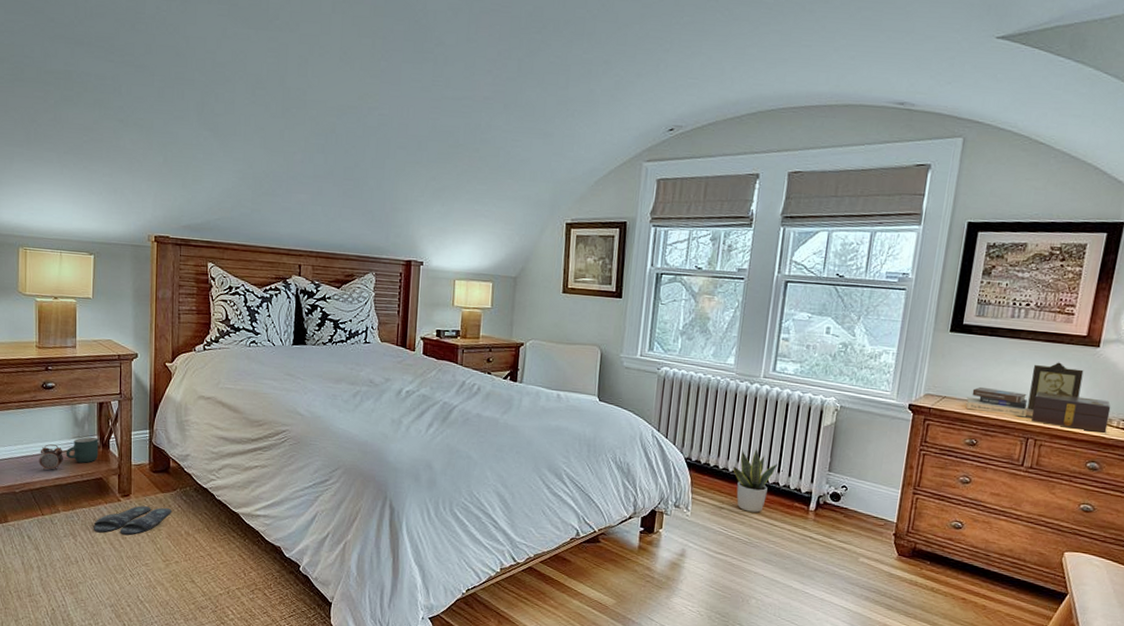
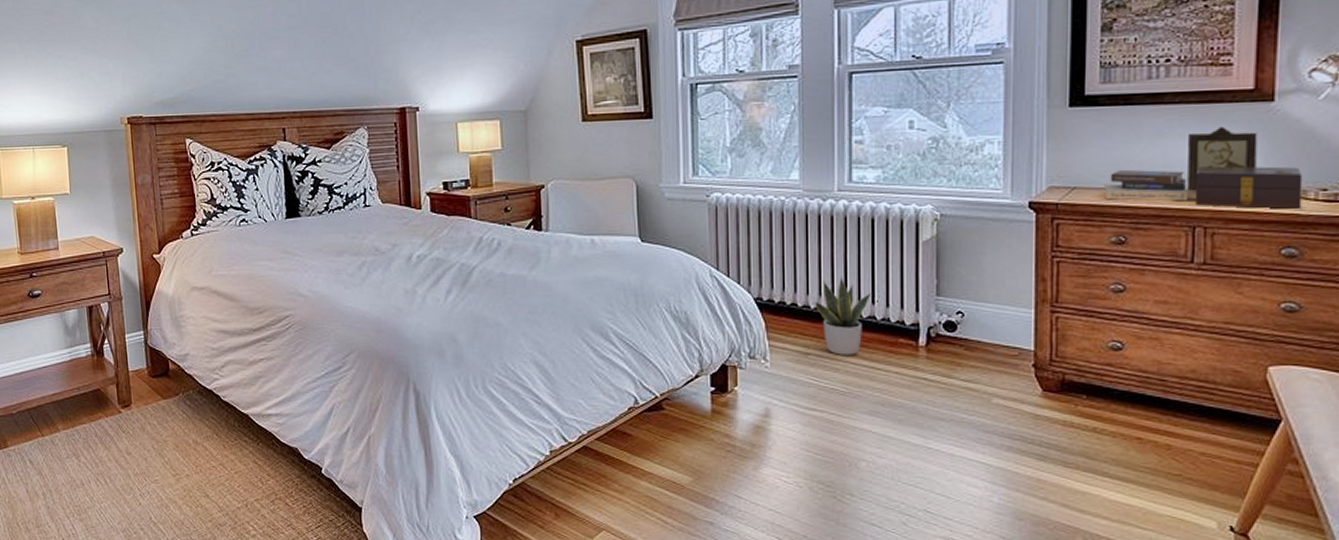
alarm clock: present [39,444,63,471] -> none [32,357,58,387]
mug: present [66,436,99,463] -> none [59,344,94,374]
slippers: present [94,506,172,536] -> none [96,415,176,451]

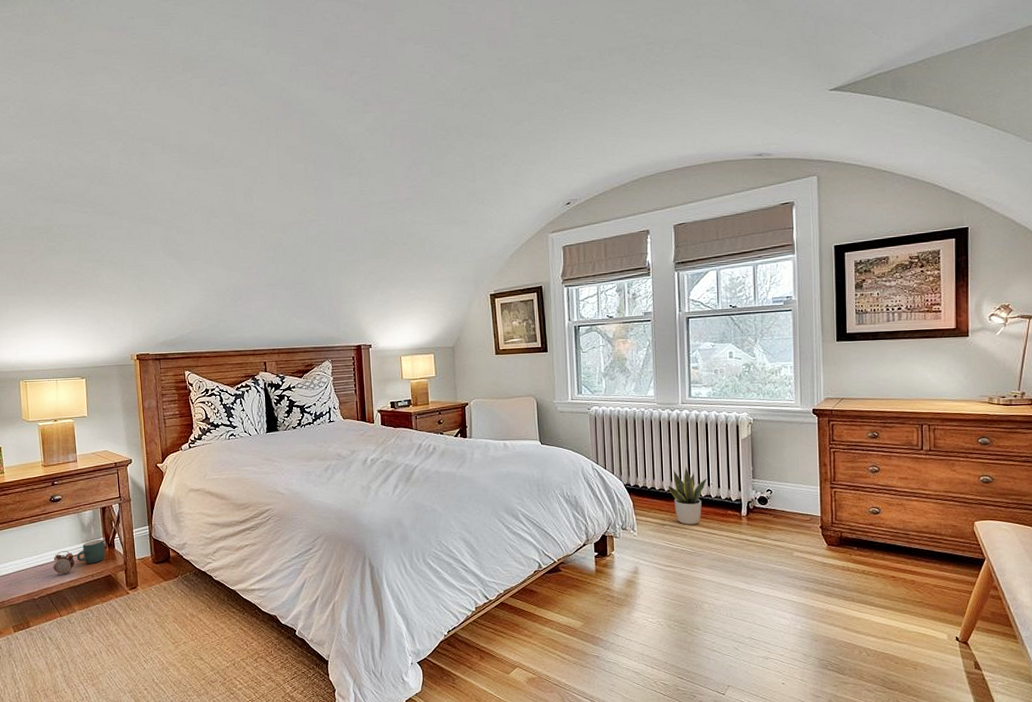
alarm clock: none [32,357,58,387] -> present [53,551,75,576]
mug: none [59,344,94,374] -> present [76,539,106,564]
books: present [1104,169,1189,202] -> none [862,385,918,407]
photo frame: present [1187,126,1258,192] -> none [914,354,960,400]
jewelry box: present [1194,166,1303,210] -> none [921,381,990,412]

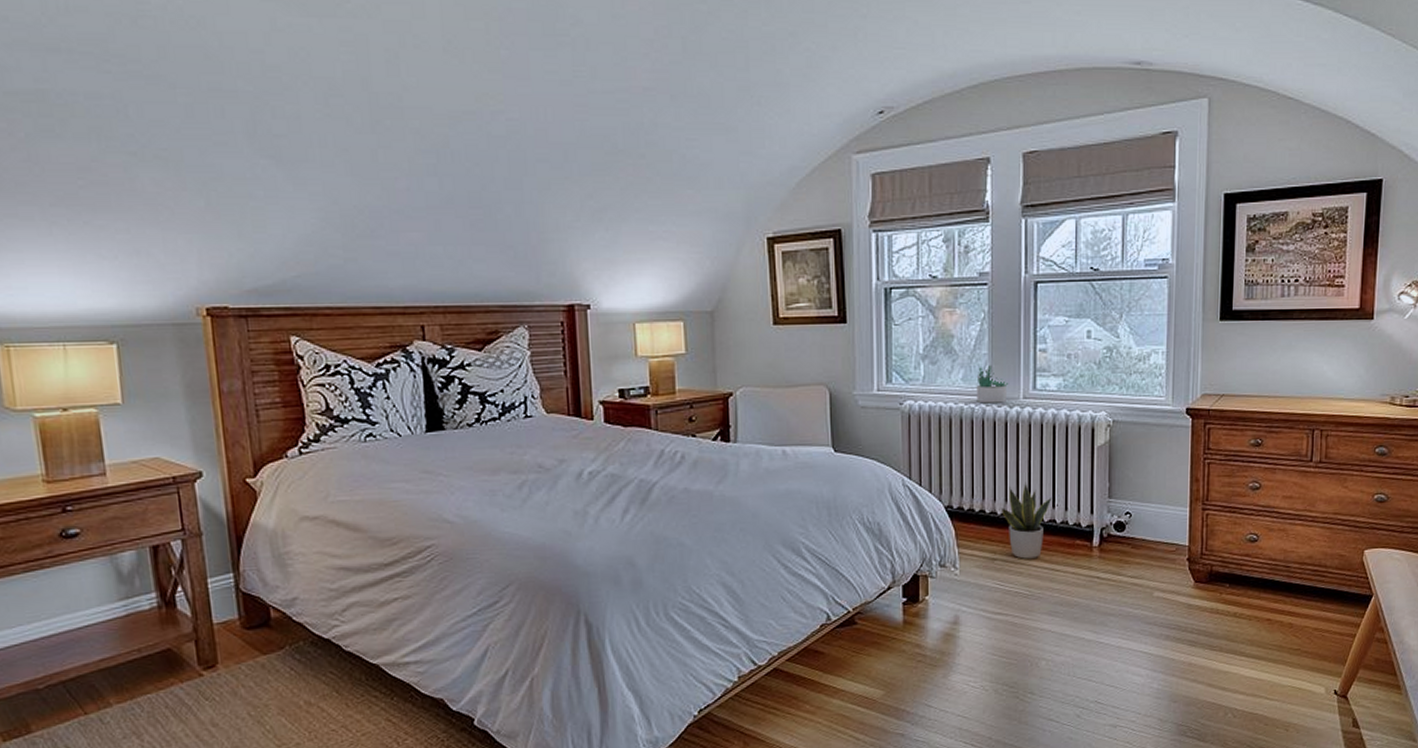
alarm clock: present [53,551,75,576] -> none [68,614,108,652]
mug: present [76,539,106,564] -> none [109,594,161,633]
succulent plant: none [645,380,670,408] -> present [976,365,1009,404]

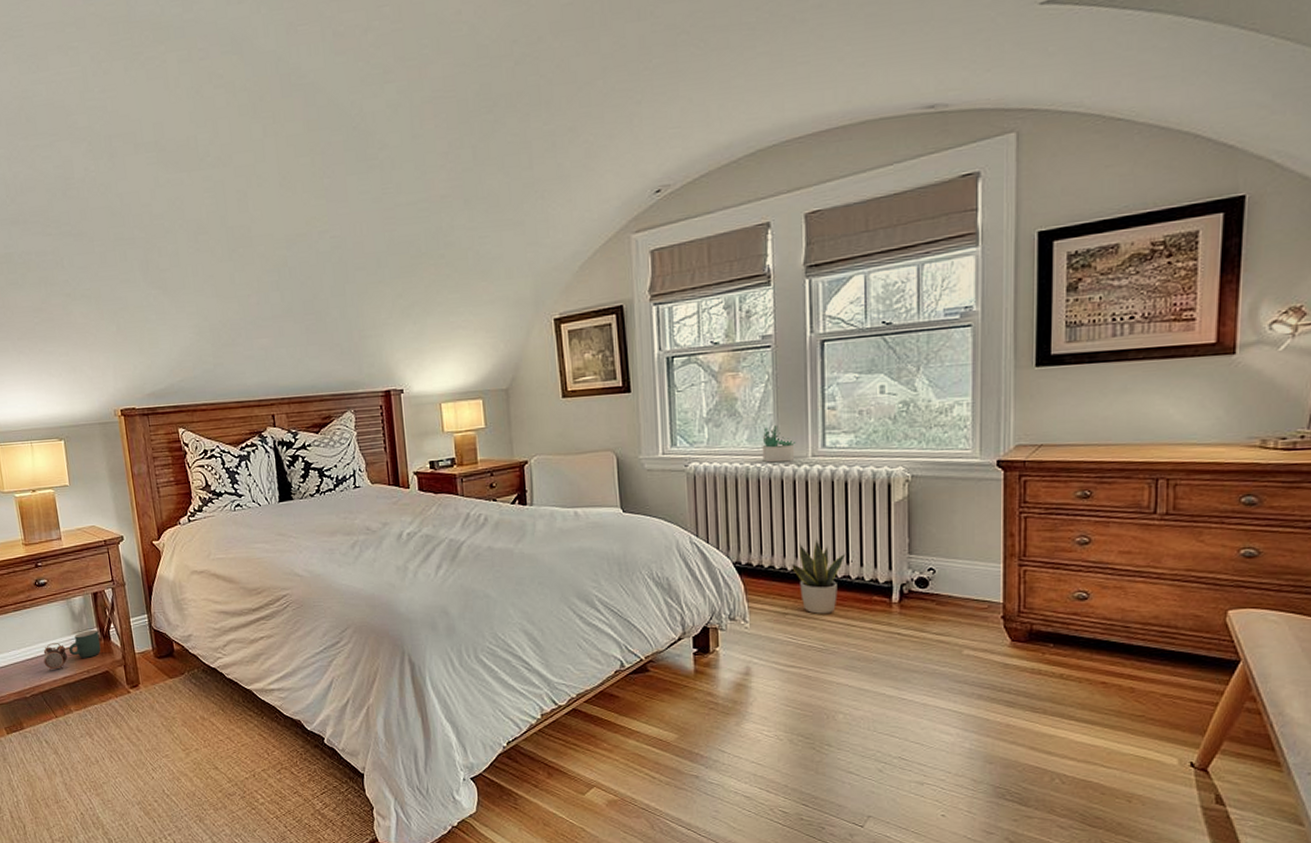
alarm clock: none [68,614,108,652] -> present [43,643,68,671]
mug: none [109,594,161,633] -> present [68,629,101,658]

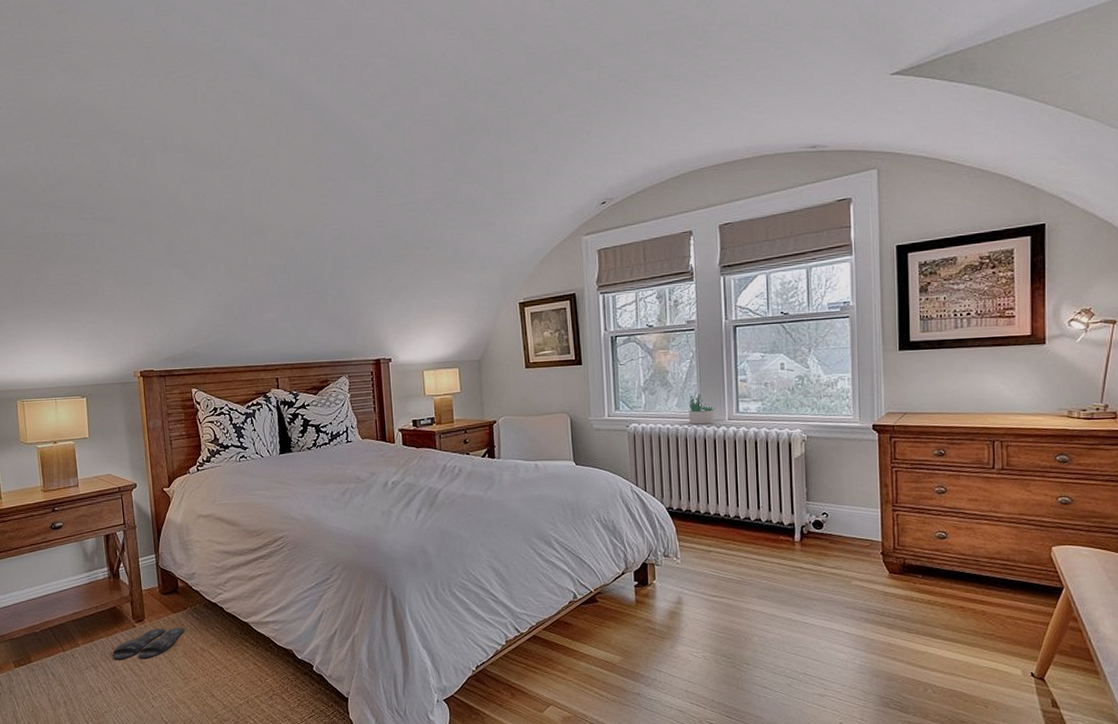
alarm clock: present [43,643,68,671] -> none [54,581,78,608]
mug: present [68,629,101,658] -> none [79,568,110,595]
slippers: none [108,693,183,729] -> present [113,627,185,661]
potted plant: present [792,538,846,614] -> none [714,487,757,551]

